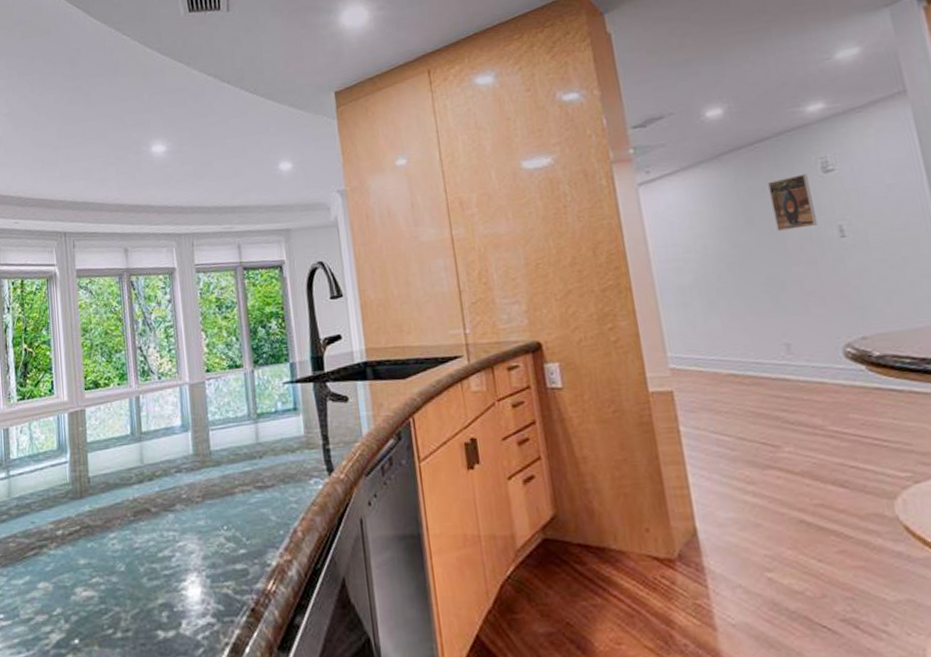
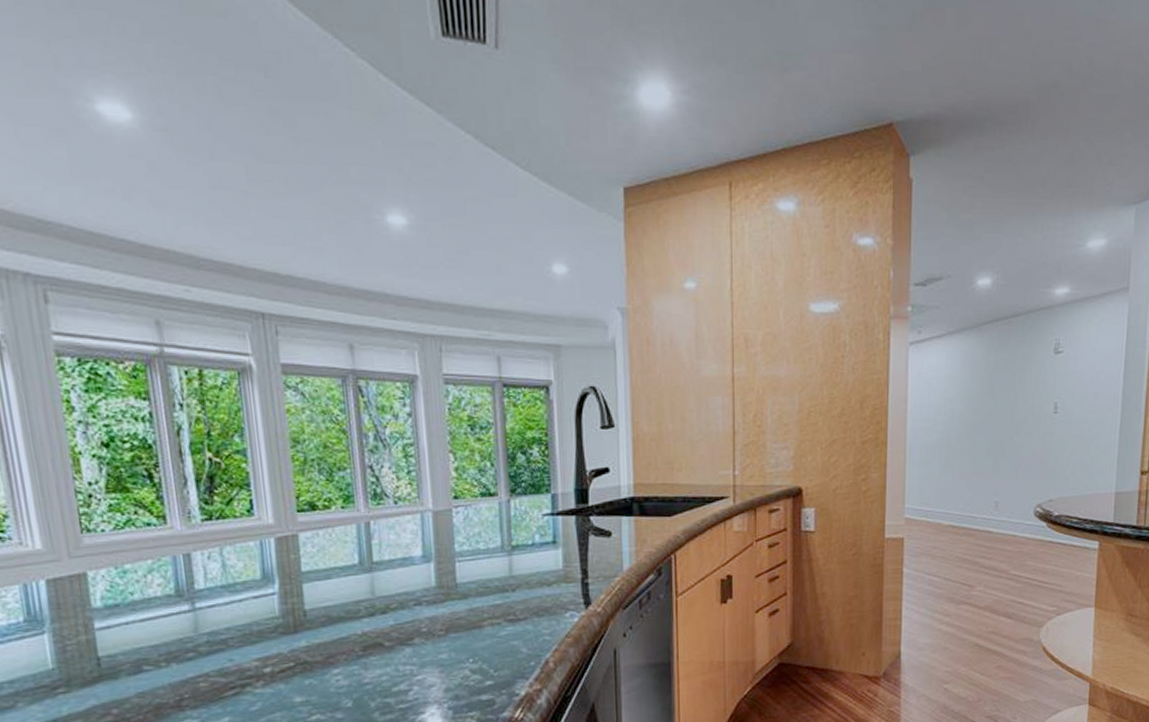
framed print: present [768,174,817,231] -> none [1010,353,1042,402]

